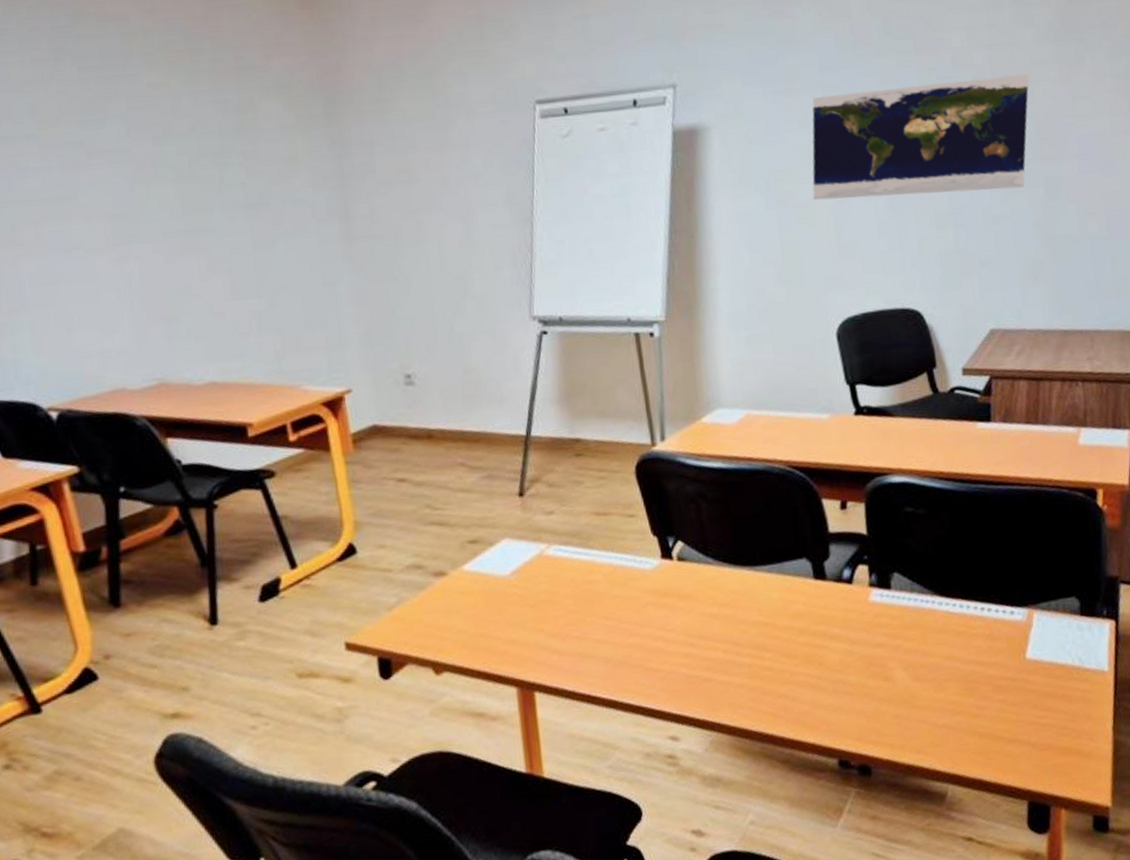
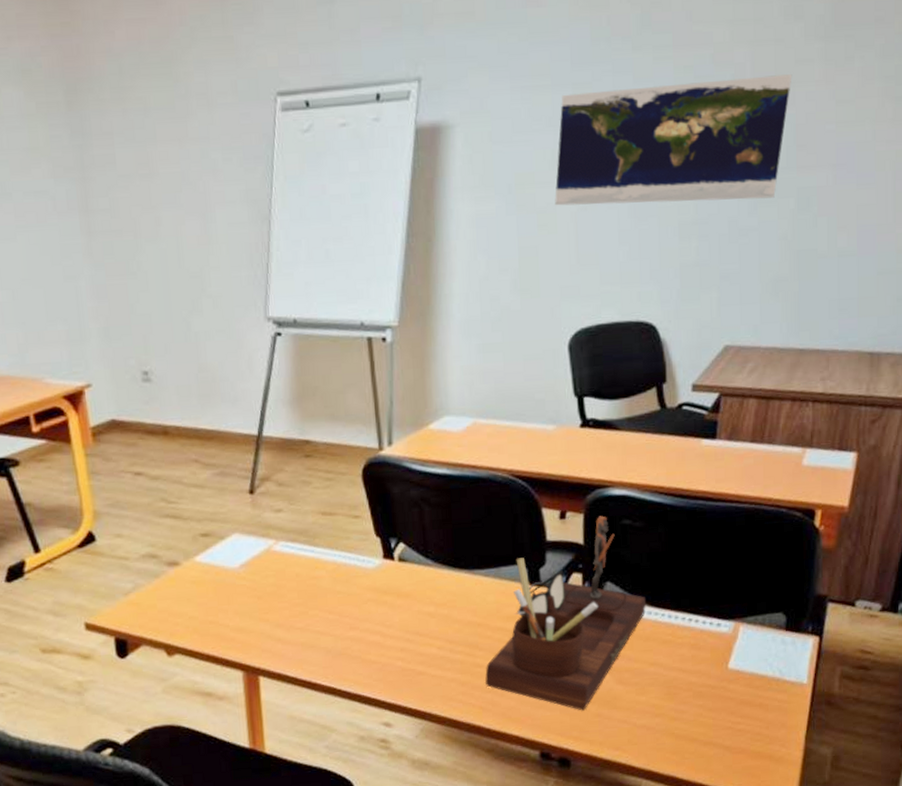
desk organizer: none [775,504,936,713] -> present [485,516,646,711]

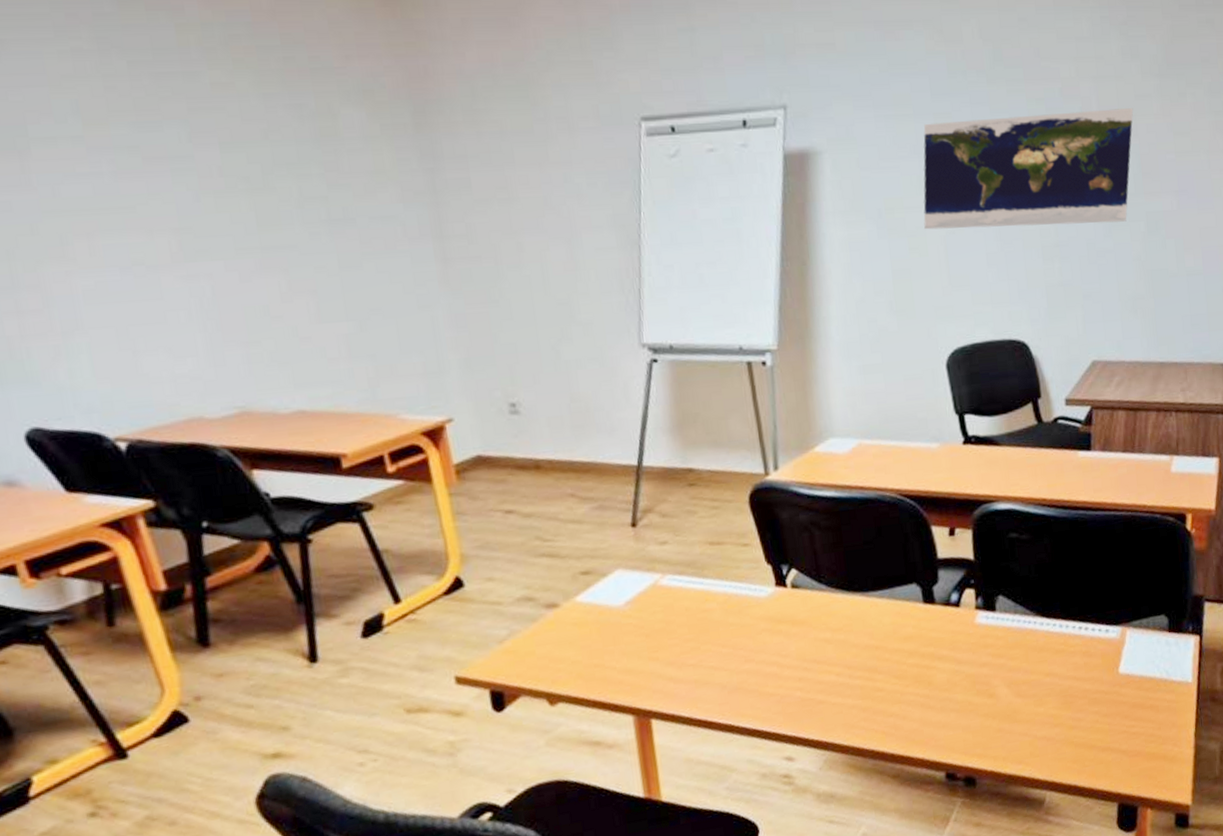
desk organizer: present [485,516,646,711] -> none [886,530,1038,728]

